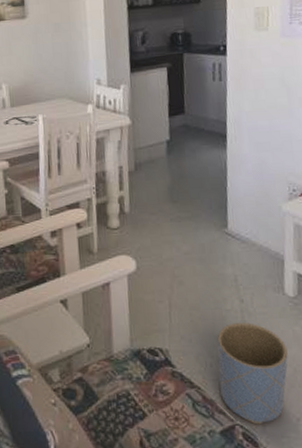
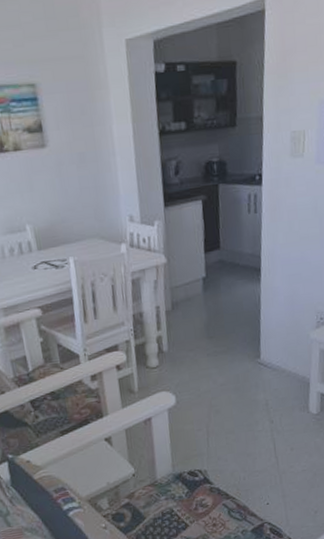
planter: present [217,323,288,425] -> none [249,439,310,521]

